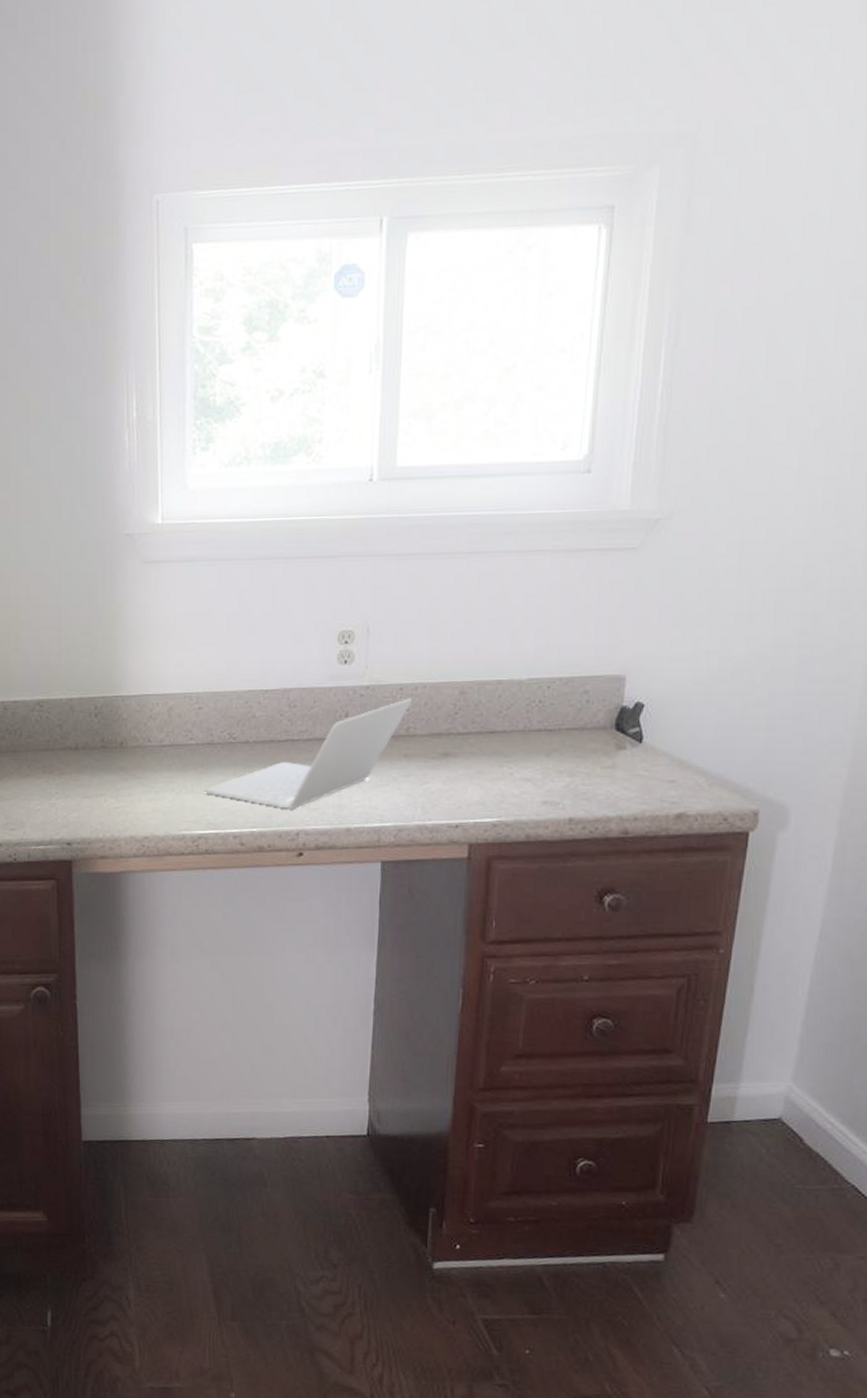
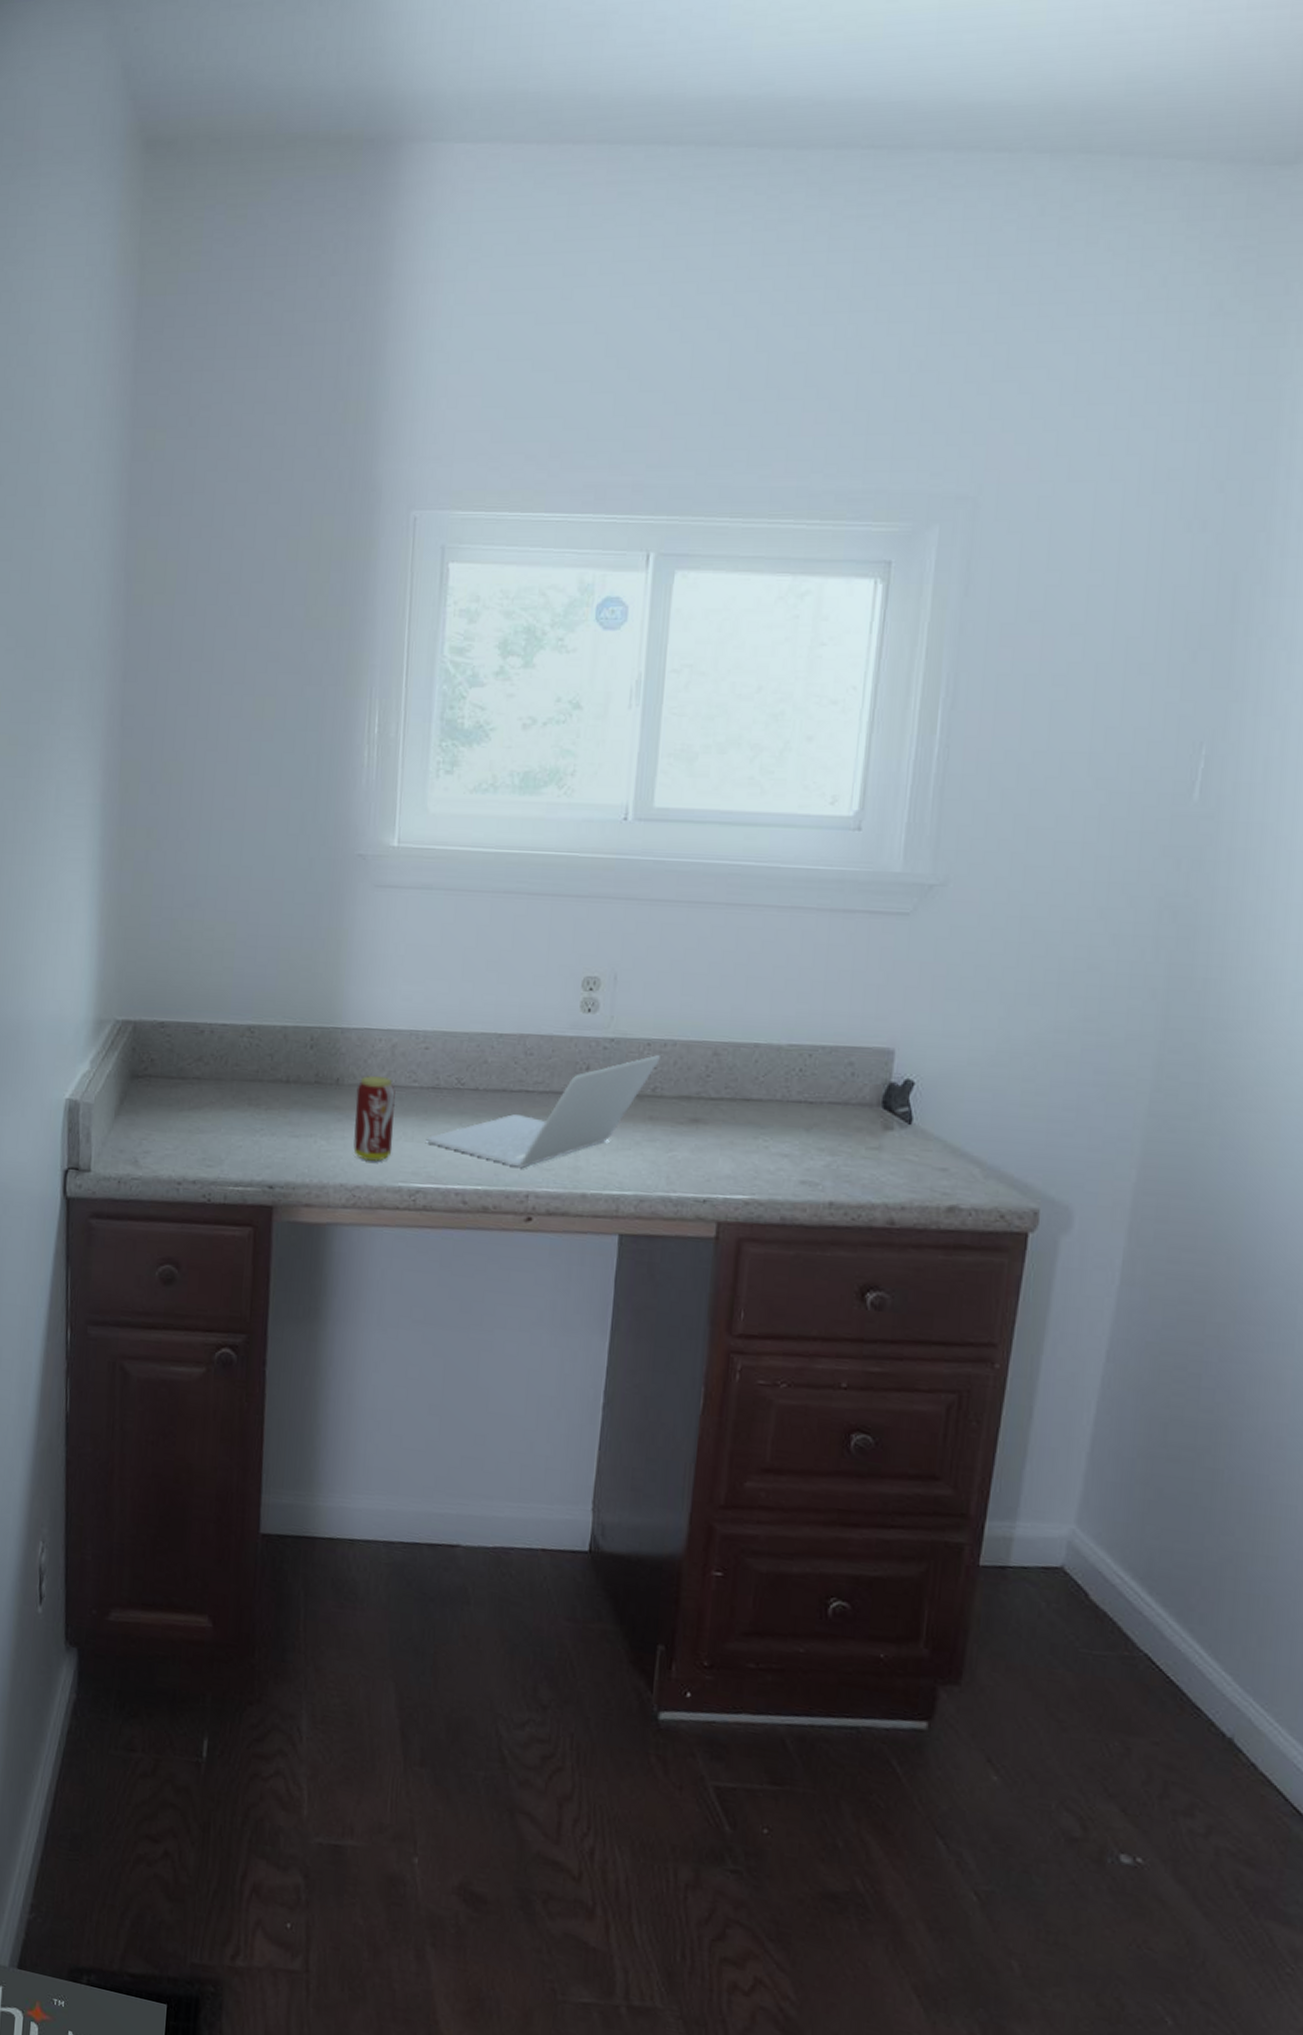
beverage can: none [139,738,175,815] -> present [353,1076,396,1162]

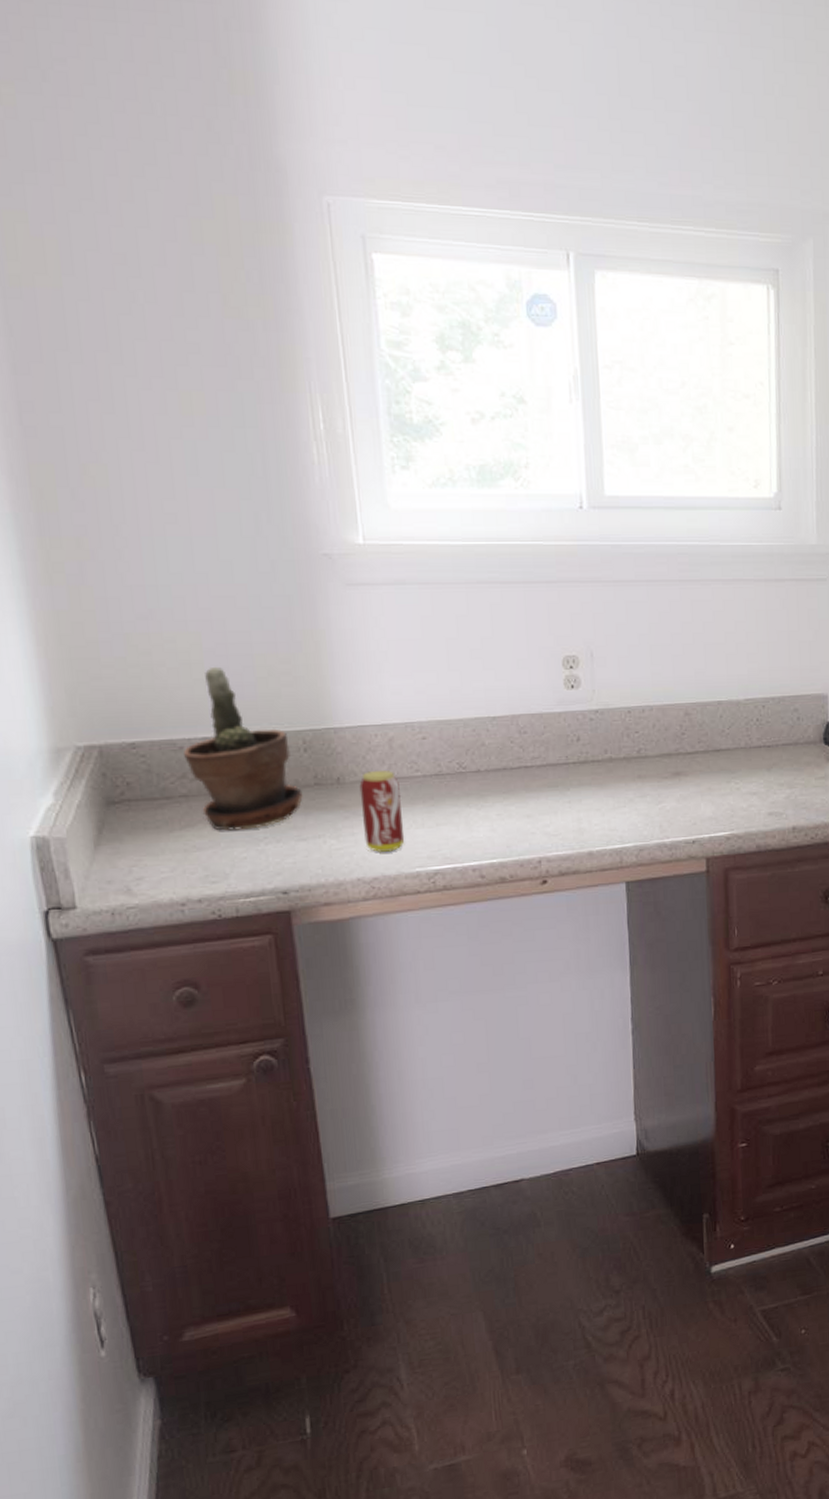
potted plant: none [203,956,303,1119] -> present [184,666,303,831]
laptop: present [427,1055,660,1168] -> none [437,721,640,837]

